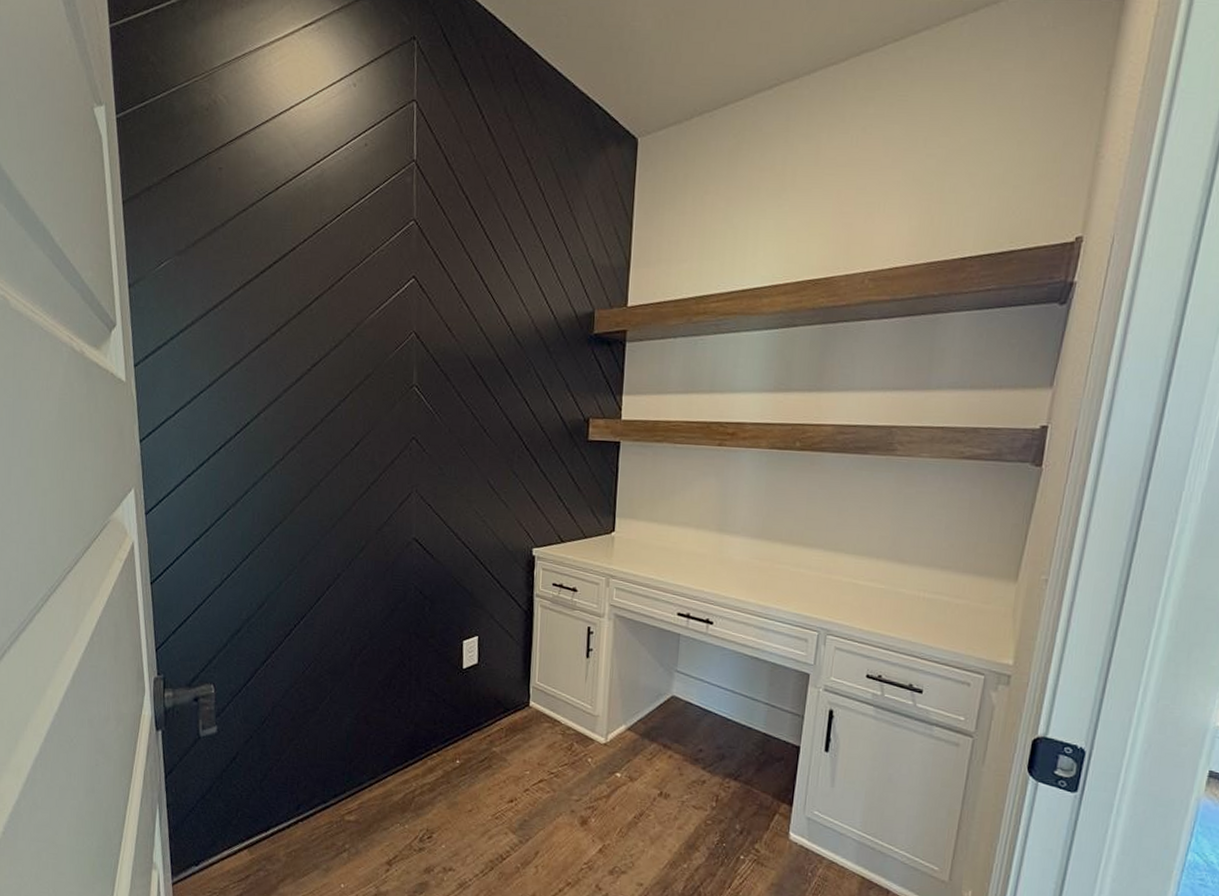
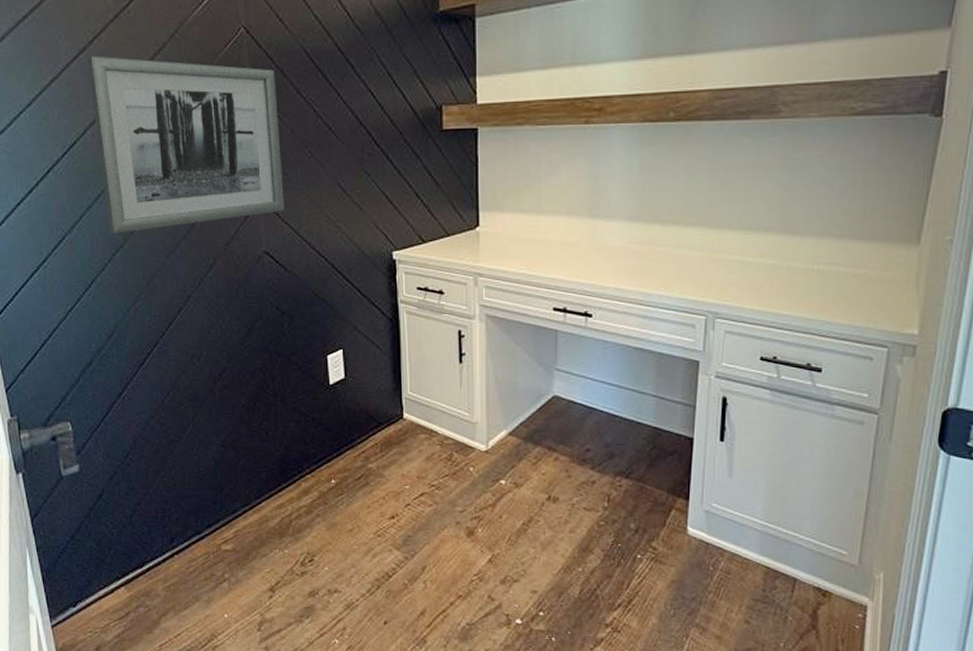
wall art: none [268,346,440,511] -> present [88,56,285,233]

